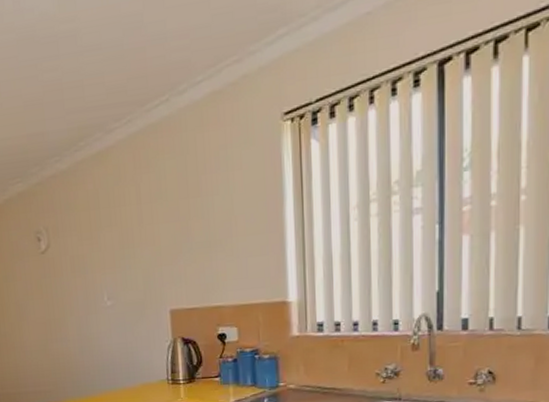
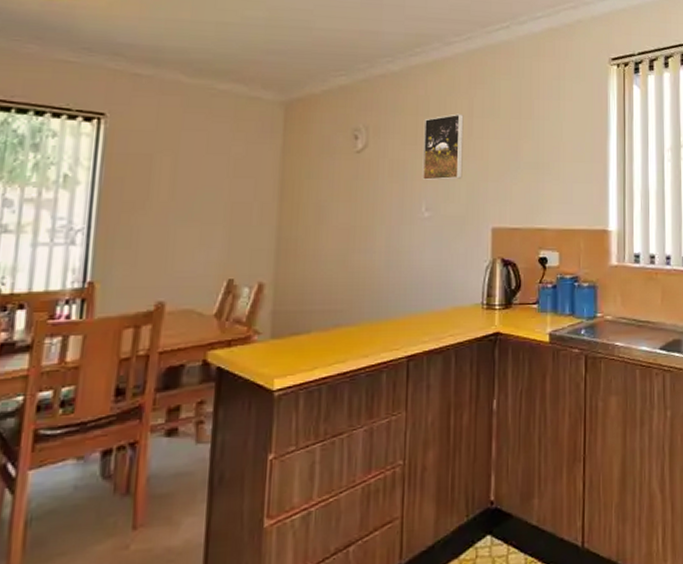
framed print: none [97,202,138,272] -> present [422,113,464,181]

